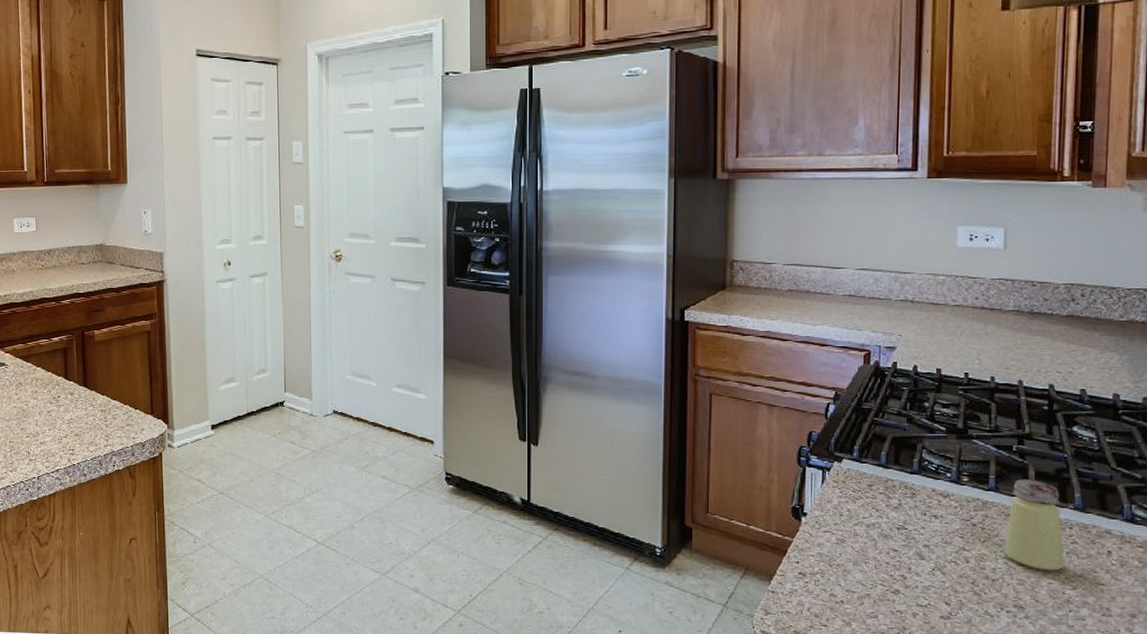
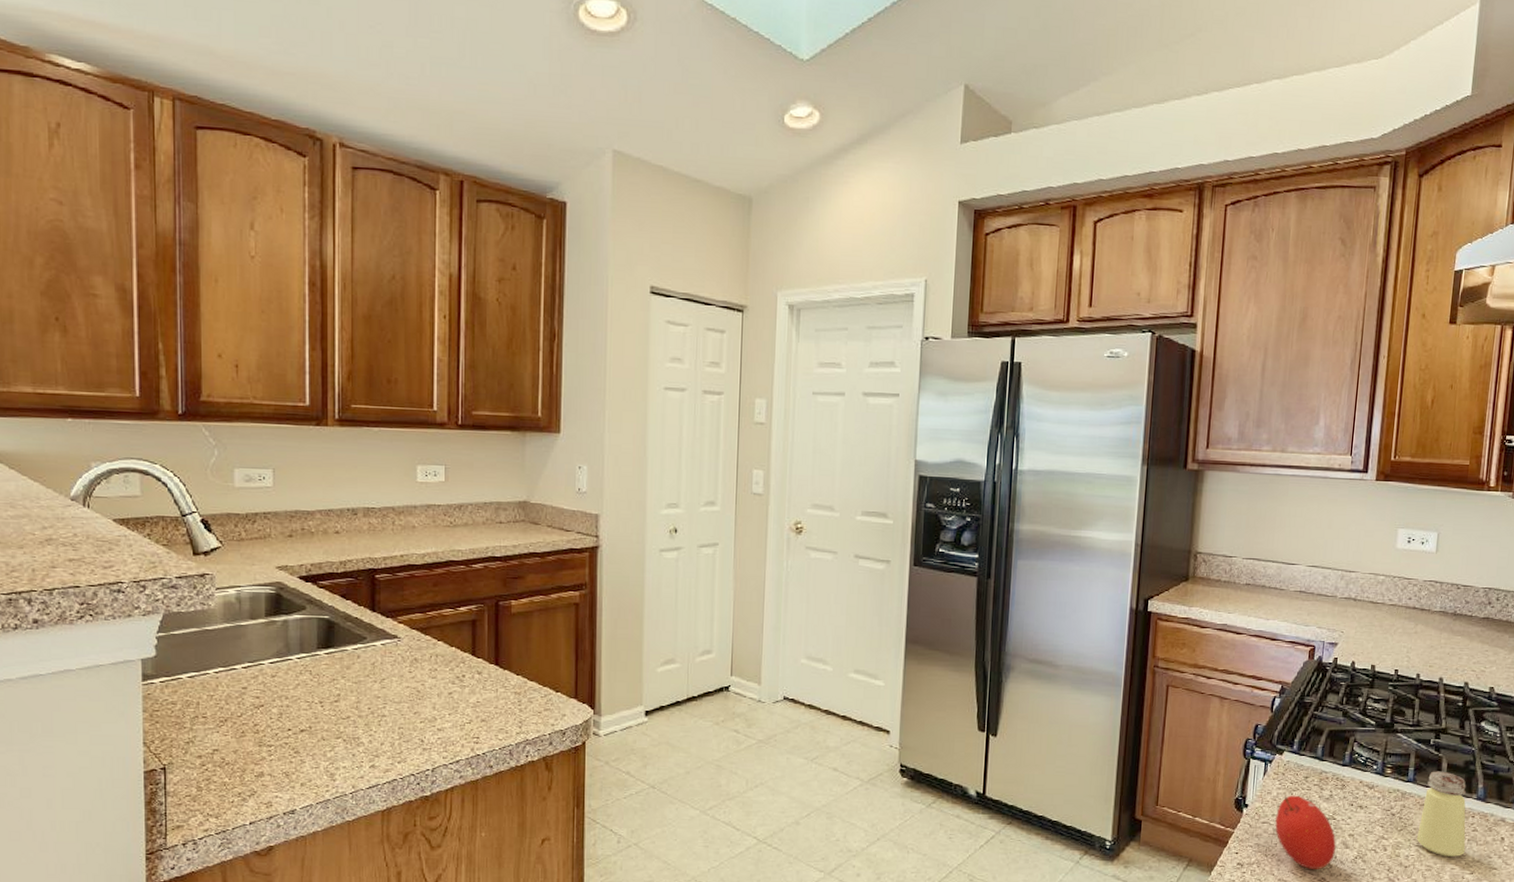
fruit: none [838,503,909,582] -> present [1275,795,1336,870]

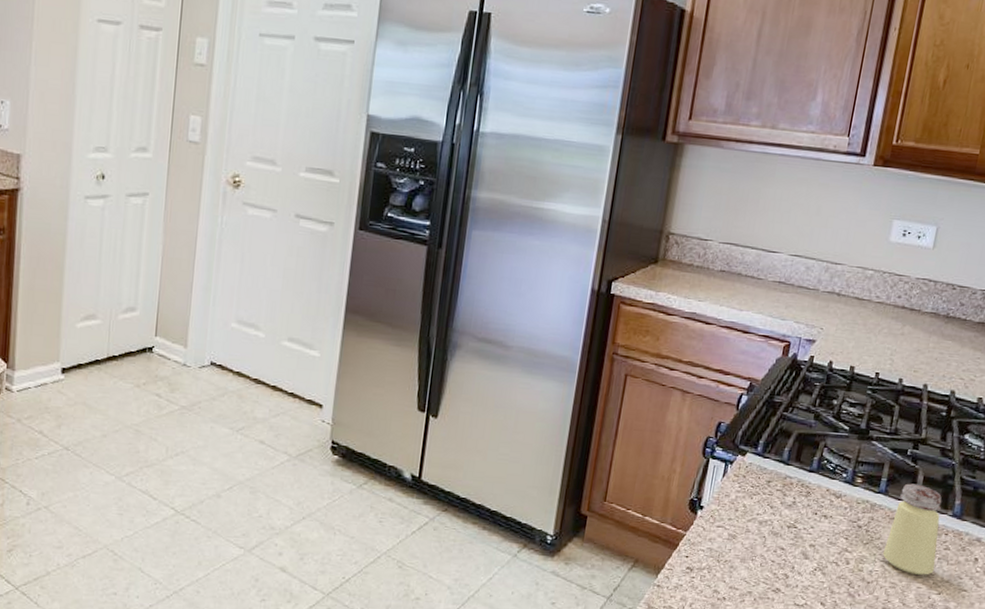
fruit: present [1275,795,1336,870] -> none [730,499,796,580]

